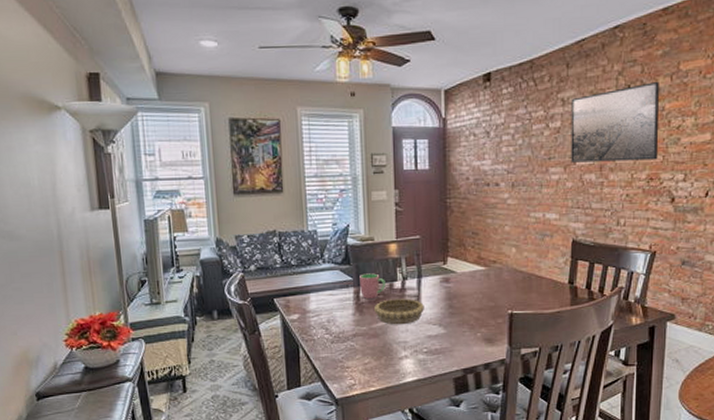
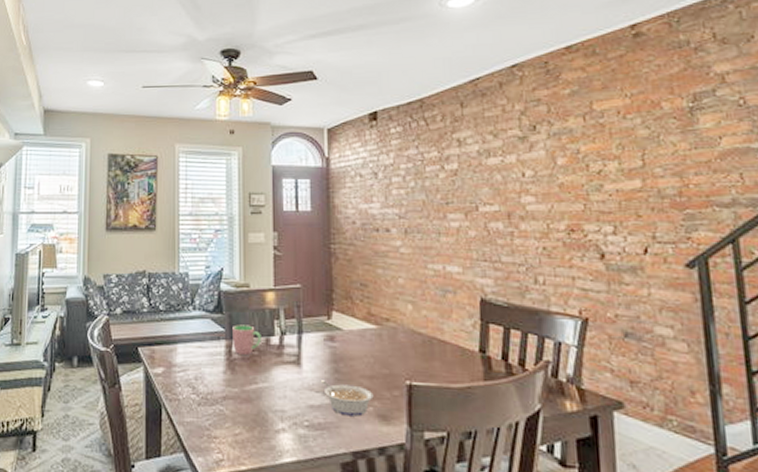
decorative bowl: present [374,299,424,325] -> none [248,357,305,390]
legume: none [438,315,481,342] -> present [321,380,374,417]
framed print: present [571,81,659,163] -> none [468,121,579,209]

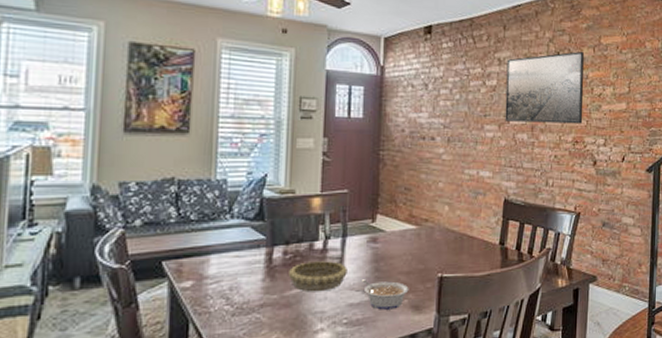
cup: present [233,324,261,355] -> none [274,231,305,261]
decorative bowl: none [248,357,305,390] -> present [289,261,347,292]
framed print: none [468,121,579,209] -> present [505,51,584,124]

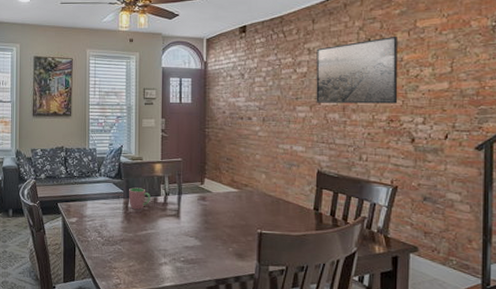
cup: none [274,231,305,261] -> present [129,187,151,209]
decorative bowl: present [289,261,347,292] -> none [140,211,183,235]
legume: present [362,279,409,310] -> none [195,228,233,255]

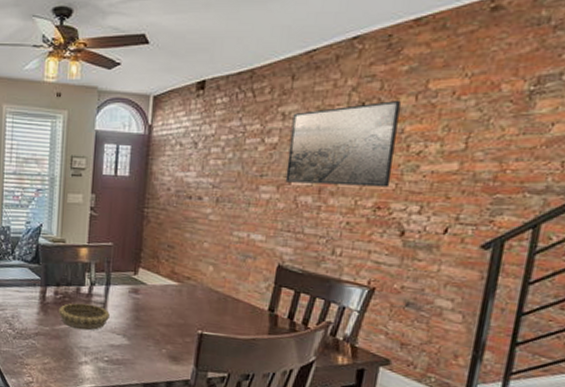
cup: present [129,187,151,209] -> none [47,274,73,300]
decorative bowl: none [140,211,183,235] -> present [59,303,110,331]

